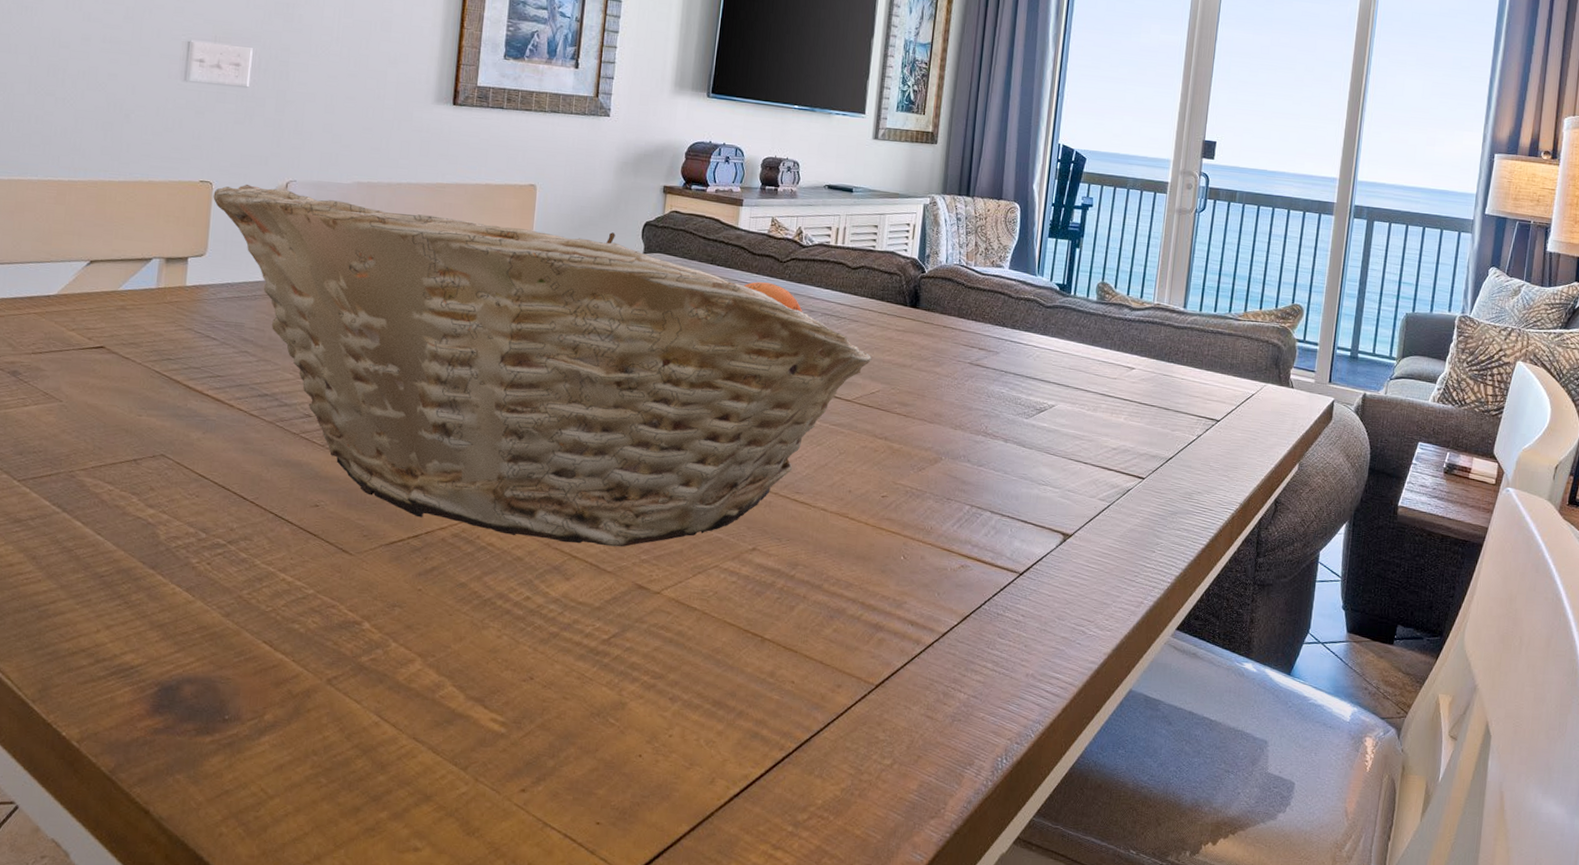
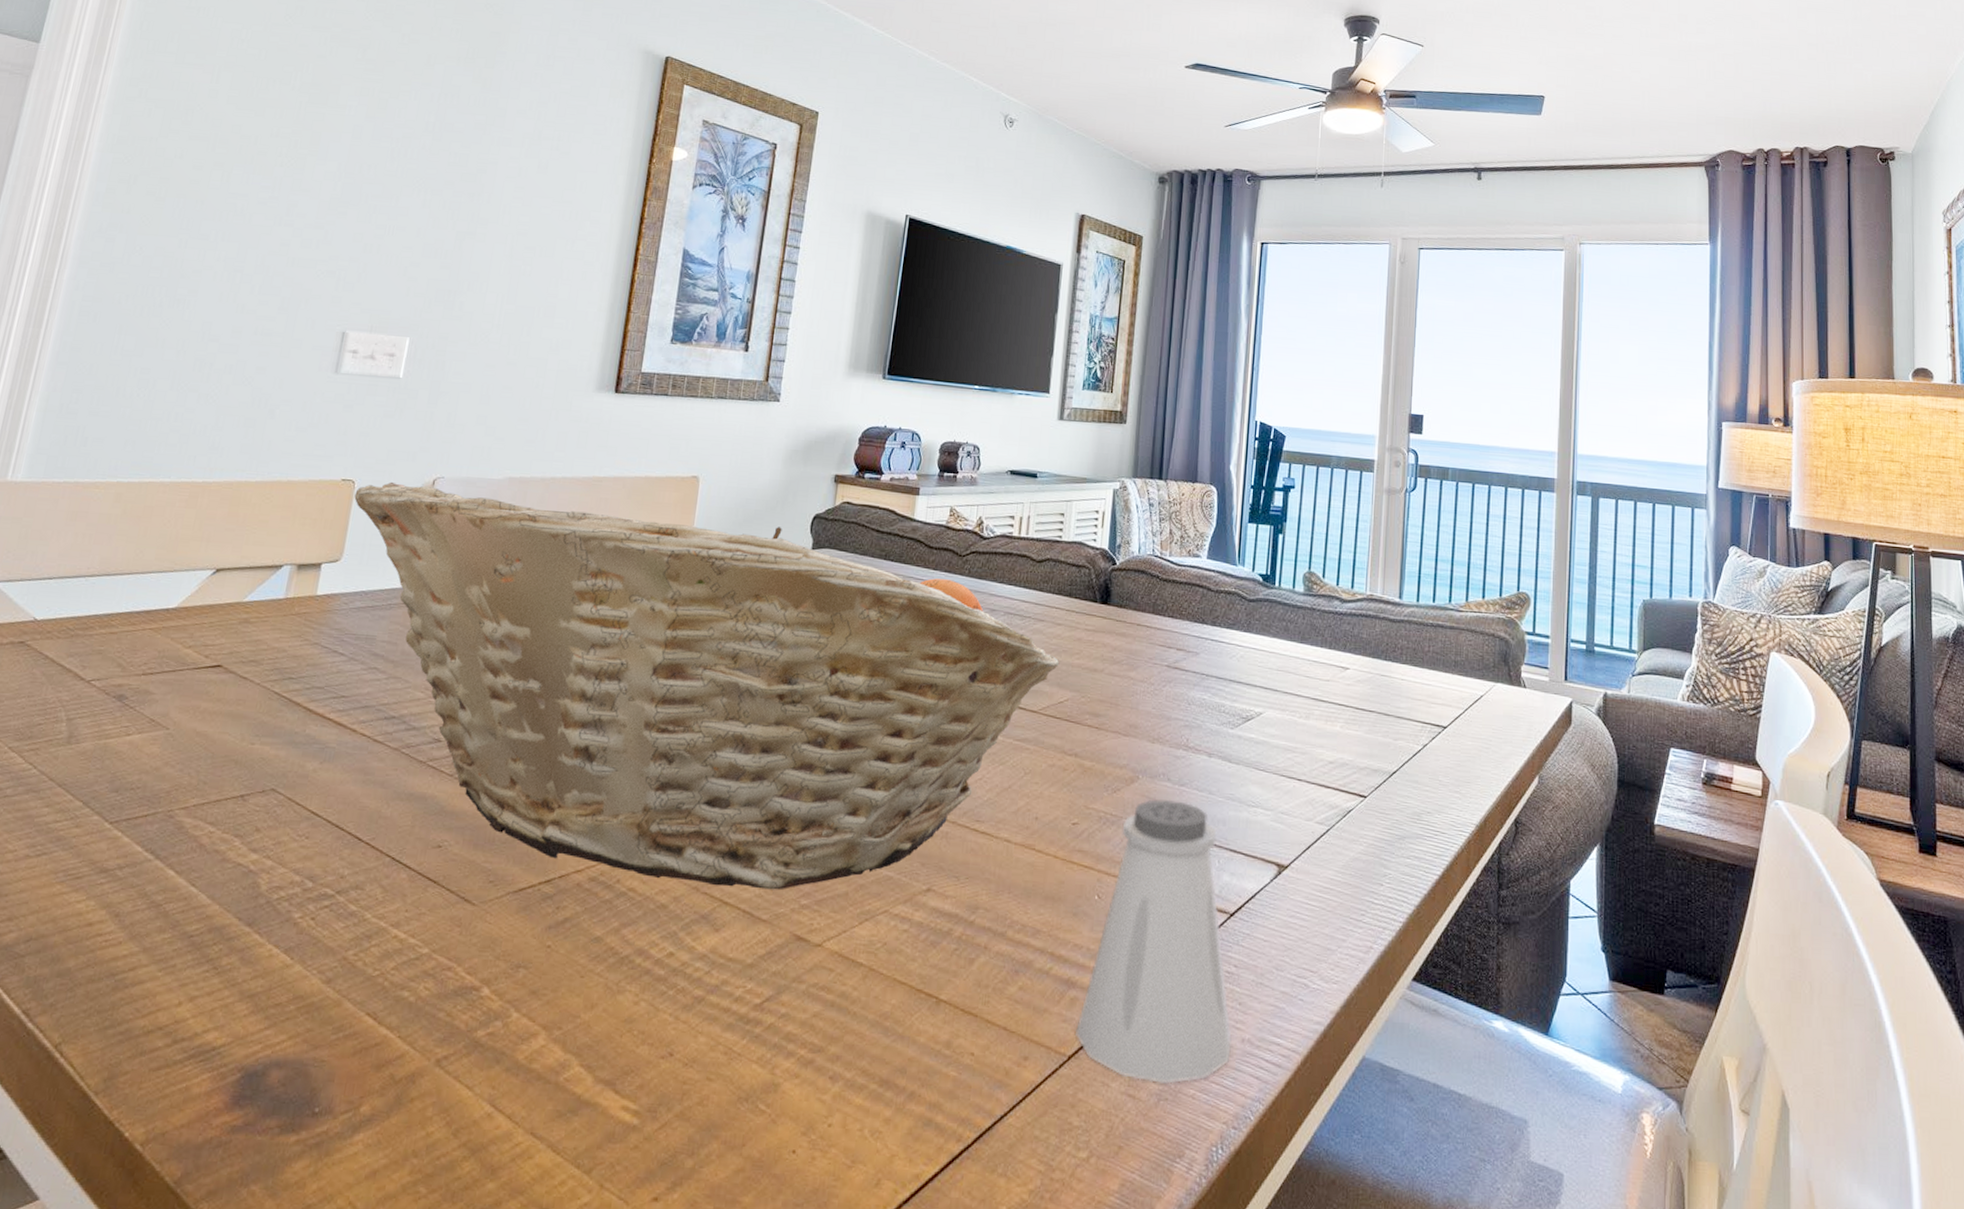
saltshaker: none [882,477,1017,708] -> present [1076,799,1232,1084]

